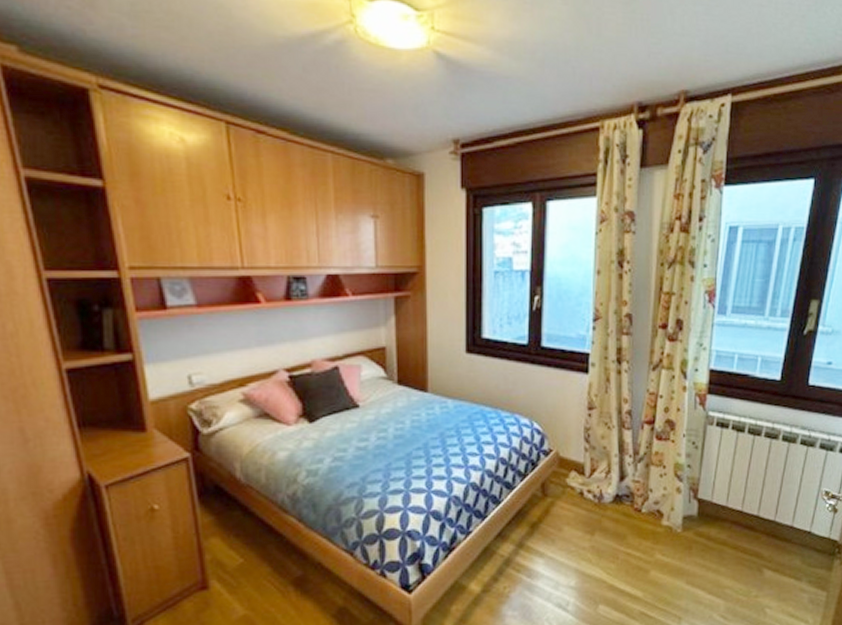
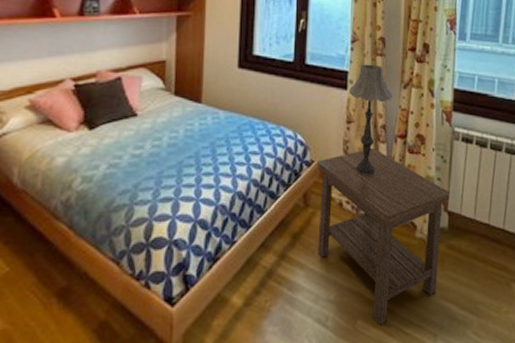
side table: none [556,436,700,609] -> present [318,149,449,325]
table lamp: none [591,344,640,464] -> present [349,64,393,175]

